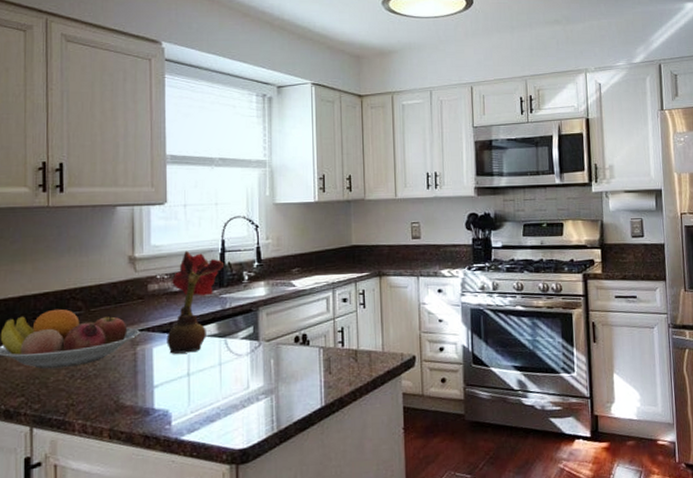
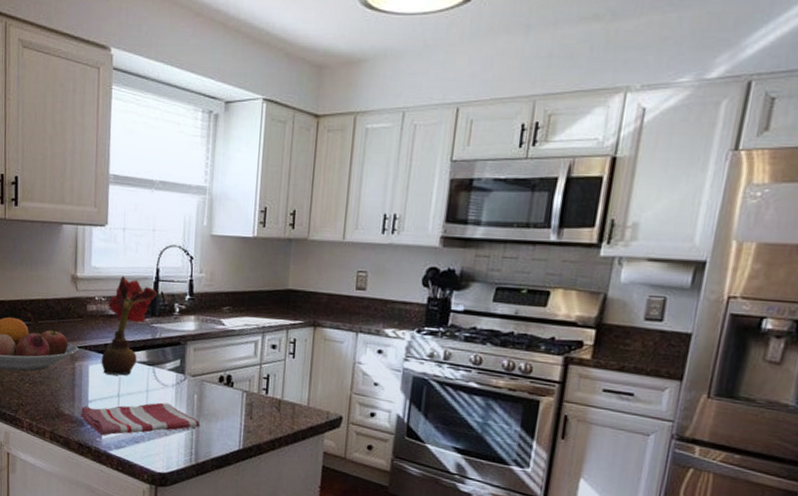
dish towel: none [145,373,280,422] -> present [81,402,201,436]

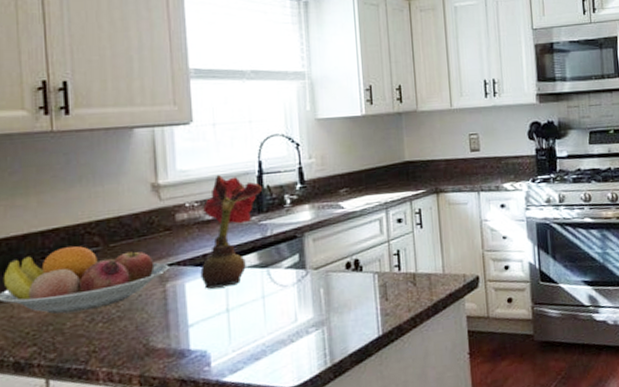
dish towel: present [81,402,201,436] -> none [179,305,332,363]

